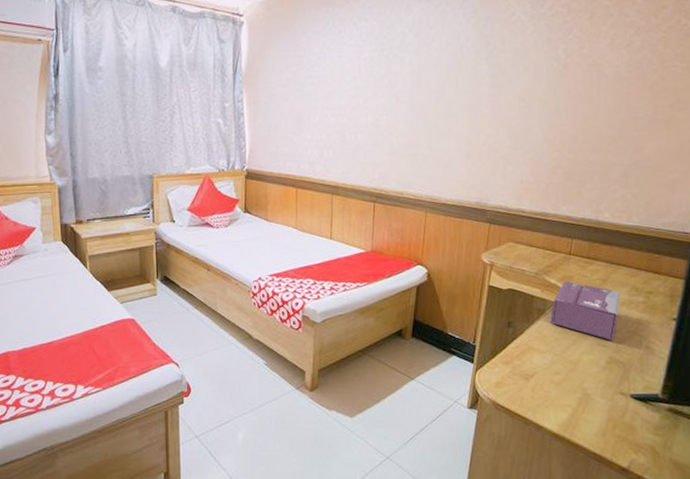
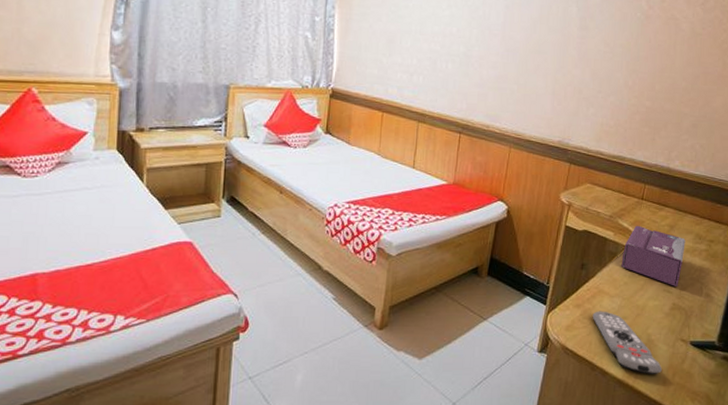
remote control: none [522,367,600,428] -> present [592,311,662,374]

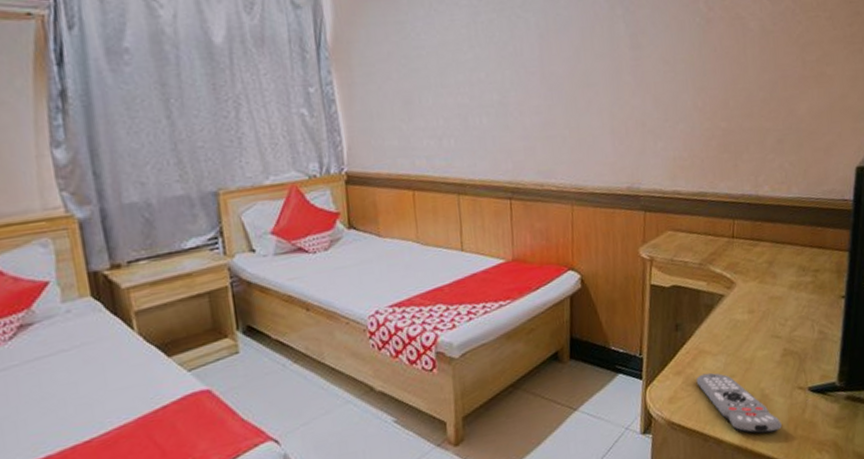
tissue box: present [621,225,686,286] -> none [719,268,789,330]

